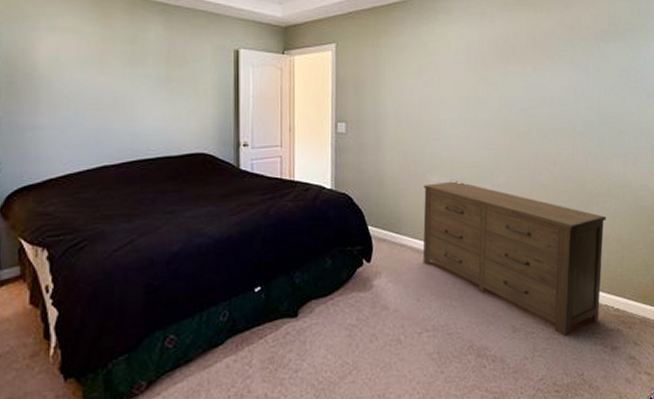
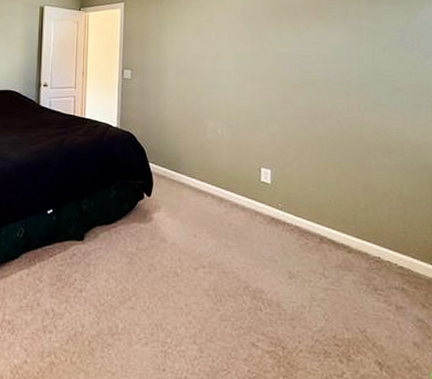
dresser: present [422,181,607,336] -> none [199,127,386,289]

